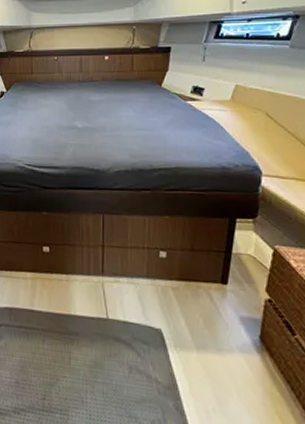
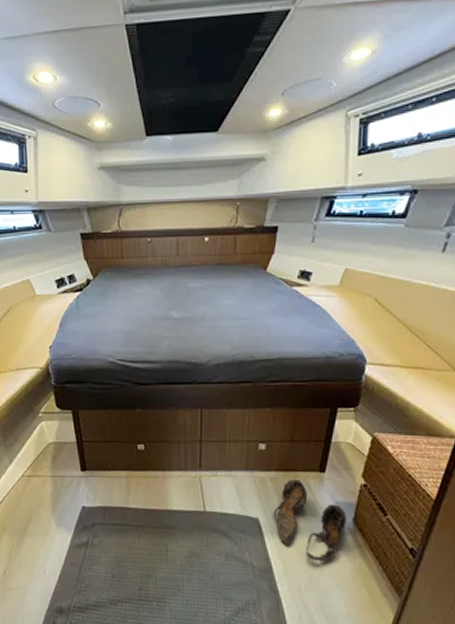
shoes: none [176,290,253,383] -> present [273,479,347,562]

